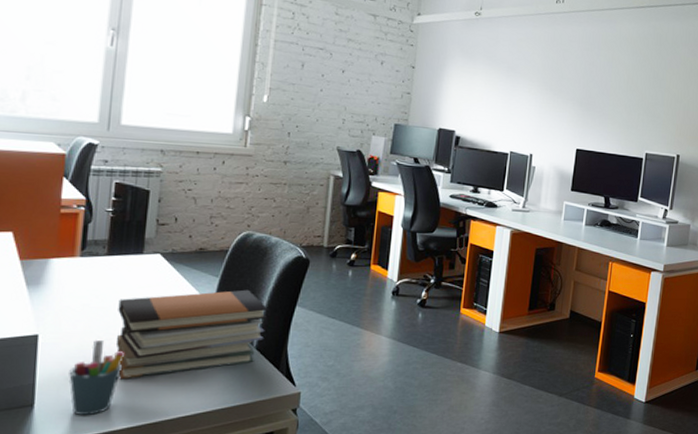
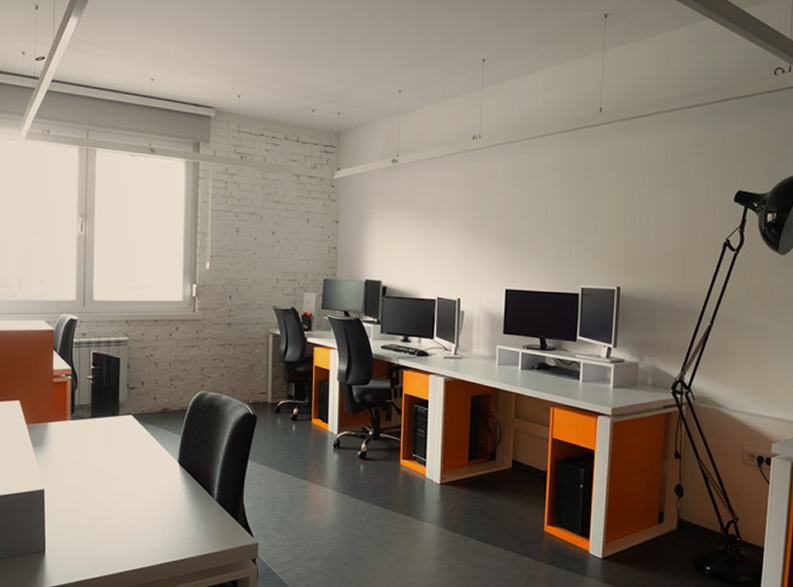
pen holder: present [68,340,126,415] -> none [69,494,111,561]
book stack: present [115,289,268,380] -> none [103,446,224,529]

